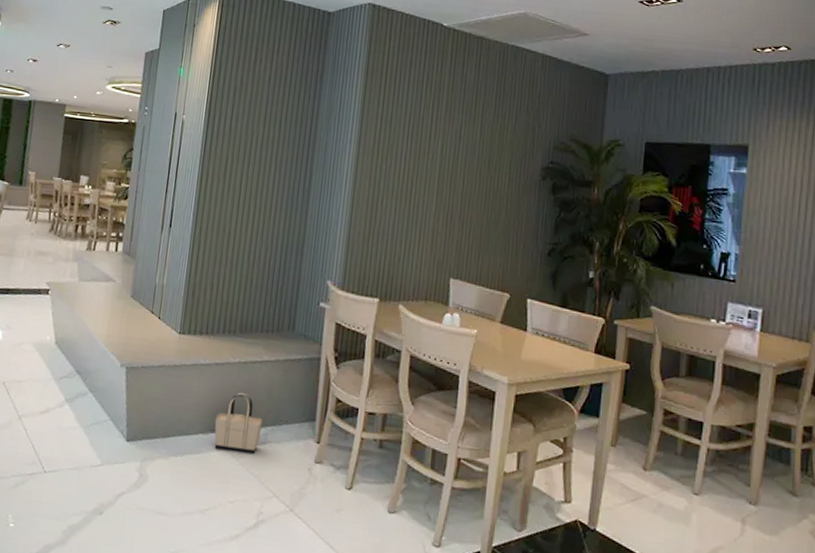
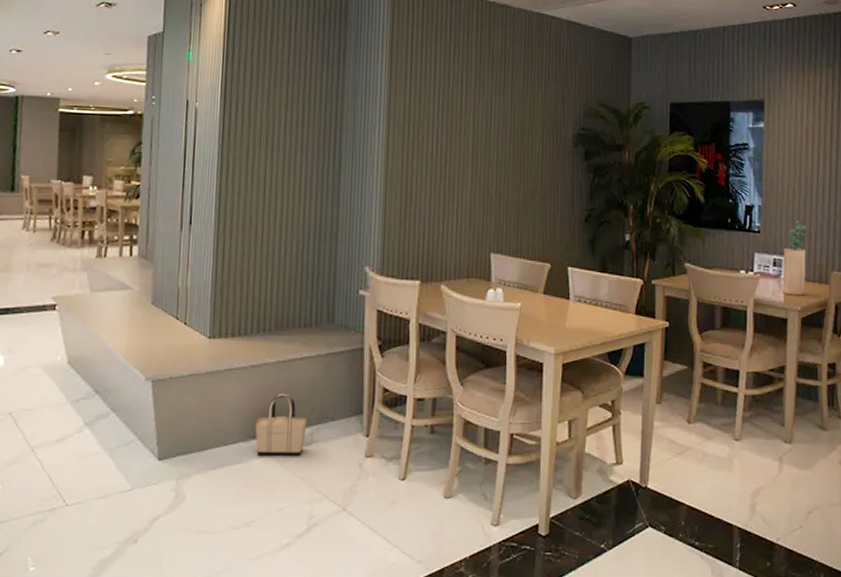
vase: none [756,268,788,352] -> present [782,216,807,296]

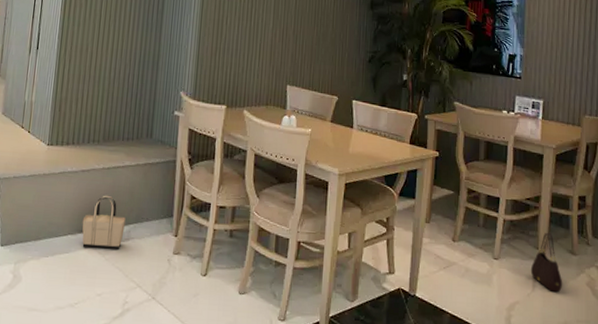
handbag: none [776,407,813,473] -> present [530,233,563,292]
vase: present [782,216,807,296] -> none [539,66,562,135]

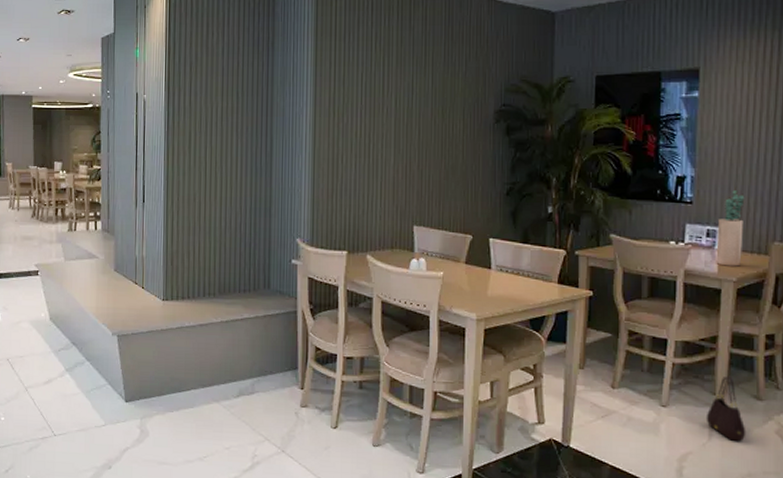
shopping bag: present [82,195,126,249] -> none [204,349,248,403]
vase: none [539,66,562,135] -> present [716,186,745,267]

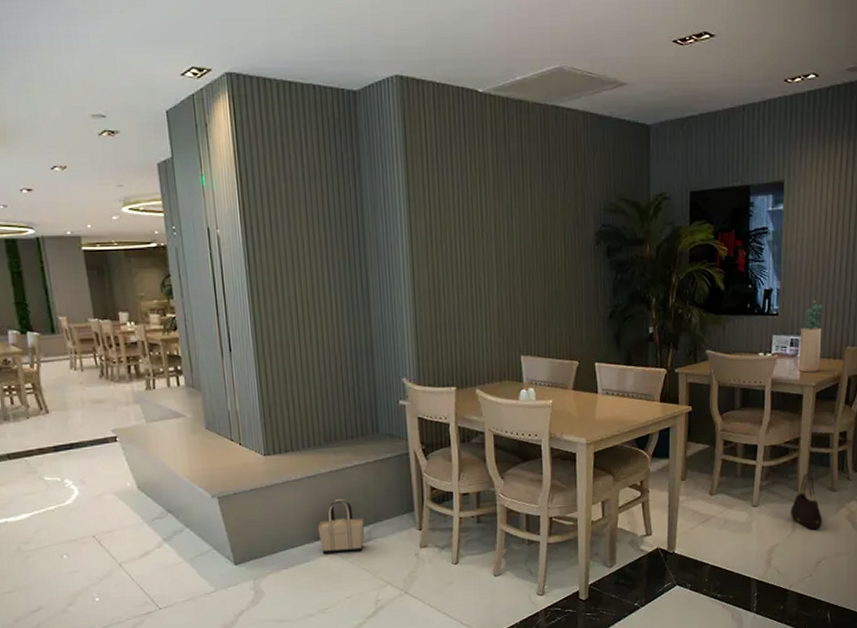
shopping bag: none [204,349,248,403] -> present [317,498,365,555]

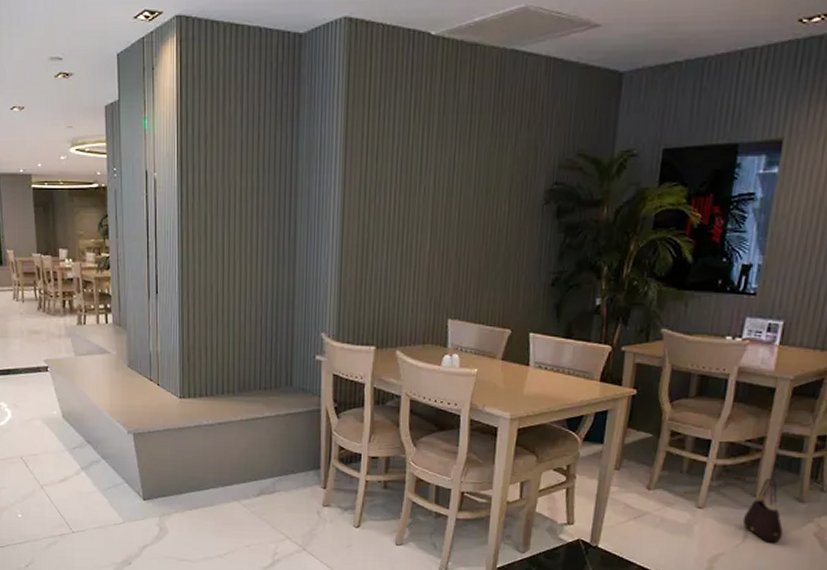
shopping bag: present [317,498,365,555] -> none [224,447,269,502]
vase: present [798,296,823,373] -> none [774,276,816,364]

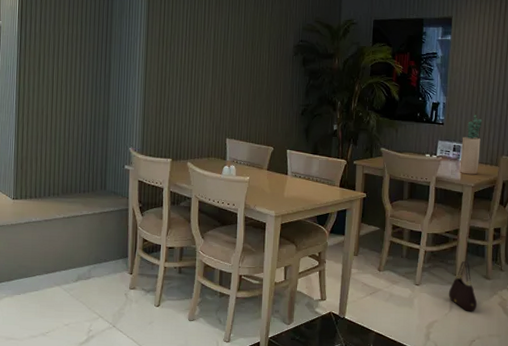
vase: none [774,276,816,364] -> present [459,112,483,175]

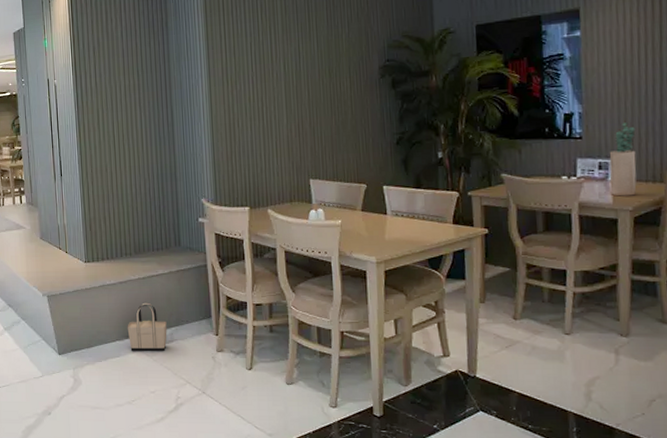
shopping bag: none [48,240,86,287] -> present [127,302,167,352]
handbag: present [448,261,478,311] -> none [611,303,654,364]

